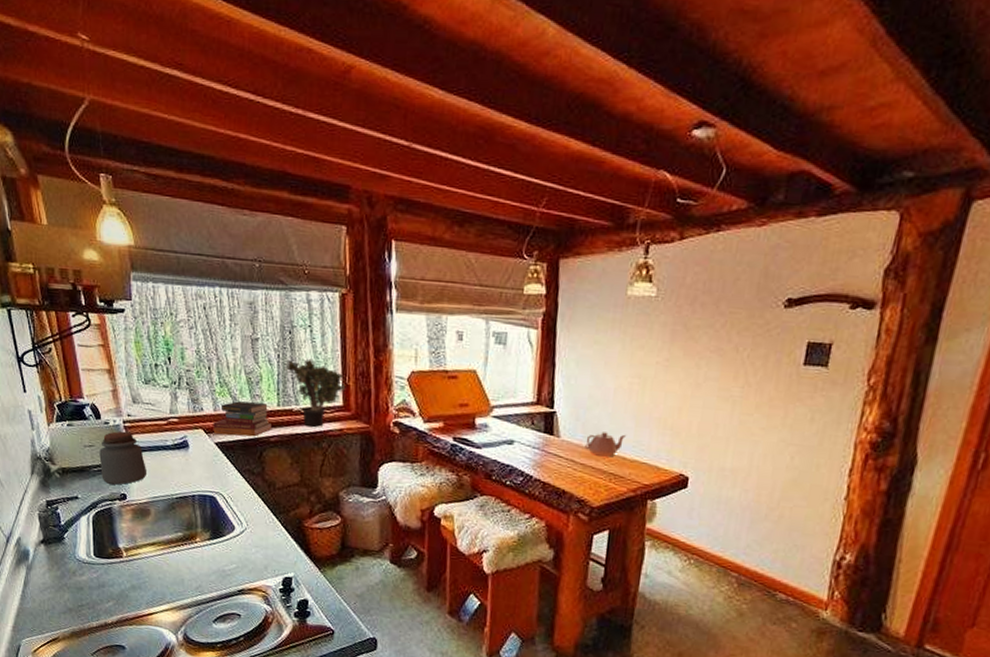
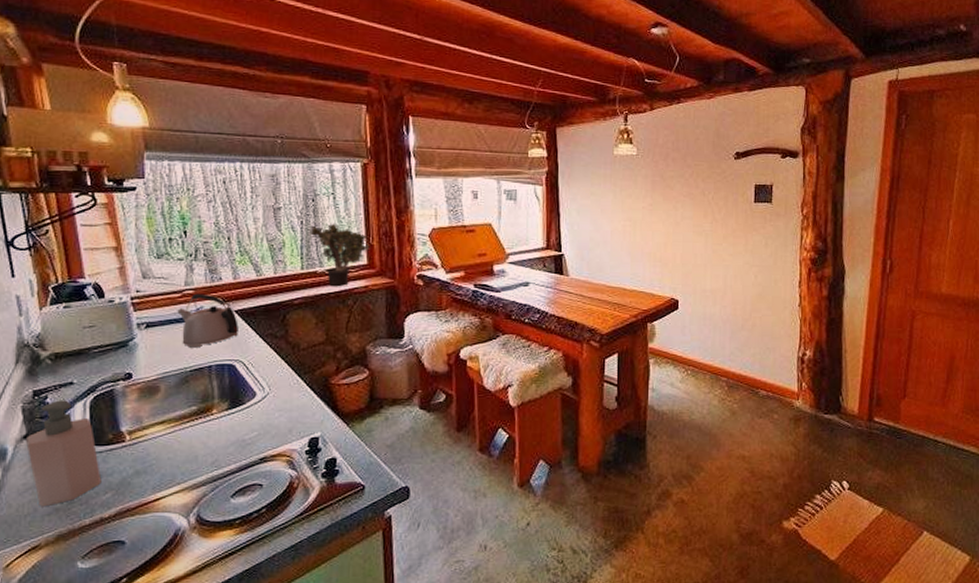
soap bottle: none [44,511,105,606] -> present [26,400,102,507]
jar: present [99,431,148,485] -> none [101,308,158,364]
kettle: none [164,422,219,477] -> present [177,293,238,348]
books: present [213,401,272,437] -> none [232,267,296,302]
teapot: present [585,432,626,457] -> none [591,268,624,289]

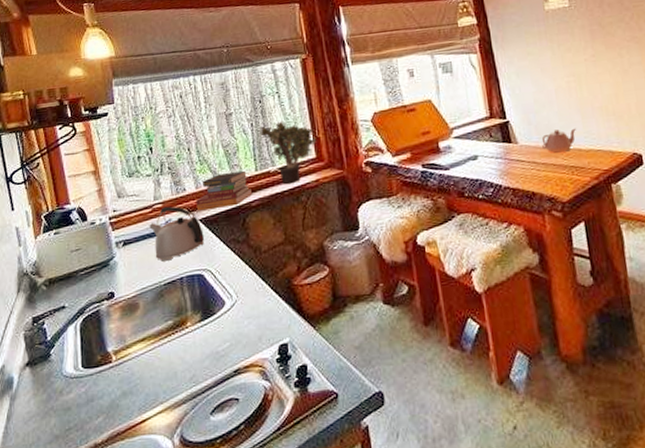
soap bottle: present [26,400,102,507] -> none [29,324,94,435]
books: none [232,267,296,302] -> present [196,170,253,211]
teapot: none [591,268,624,289] -> present [541,128,576,153]

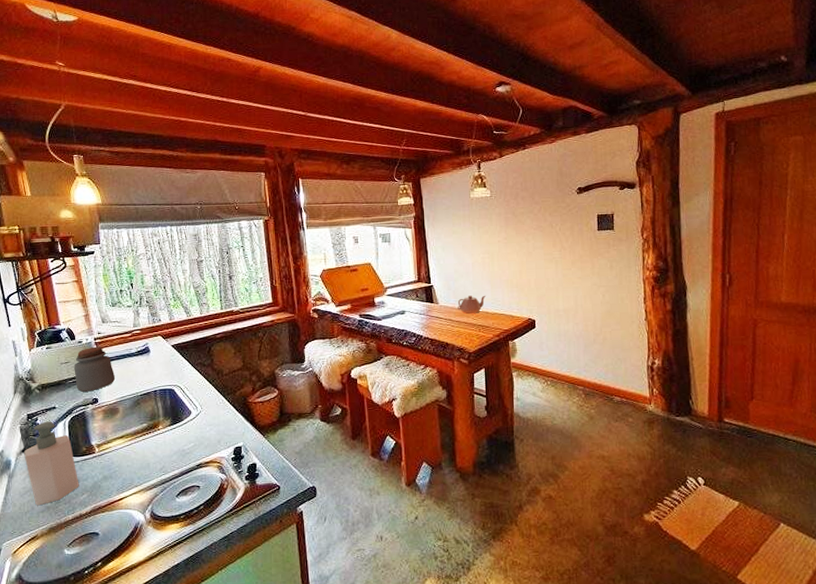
soap bottle: none [29,324,94,435] -> present [24,421,79,506]
jar: none [86,227,135,285] -> present [74,346,116,392]
kettle: present [149,206,204,262] -> none [129,332,175,377]
books: present [196,170,253,211] -> none [169,308,218,339]
potted plant: present [259,121,316,184] -> none [225,270,273,322]

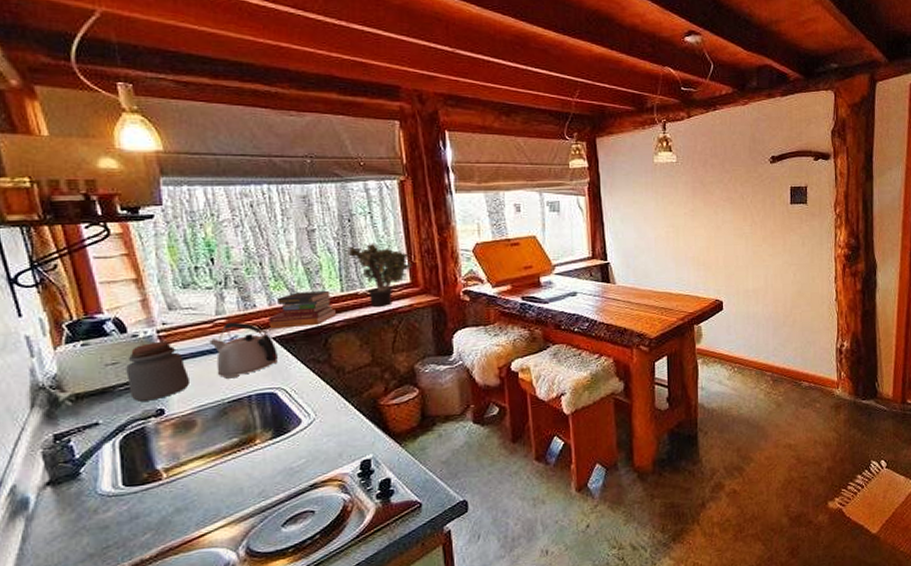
soap bottle: present [24,421,79,506] -> none [50,442,139,555]
kettle: none [129,332,175,377] -> present [209,322,278,379]
books: none [169,308,218,339] -> present [269,290,337,329]
potted plant: none [225,270,273,322] -> present [346,243,411,307]
teapot: present [457,295,485,314] -> none [637,274,669,295]

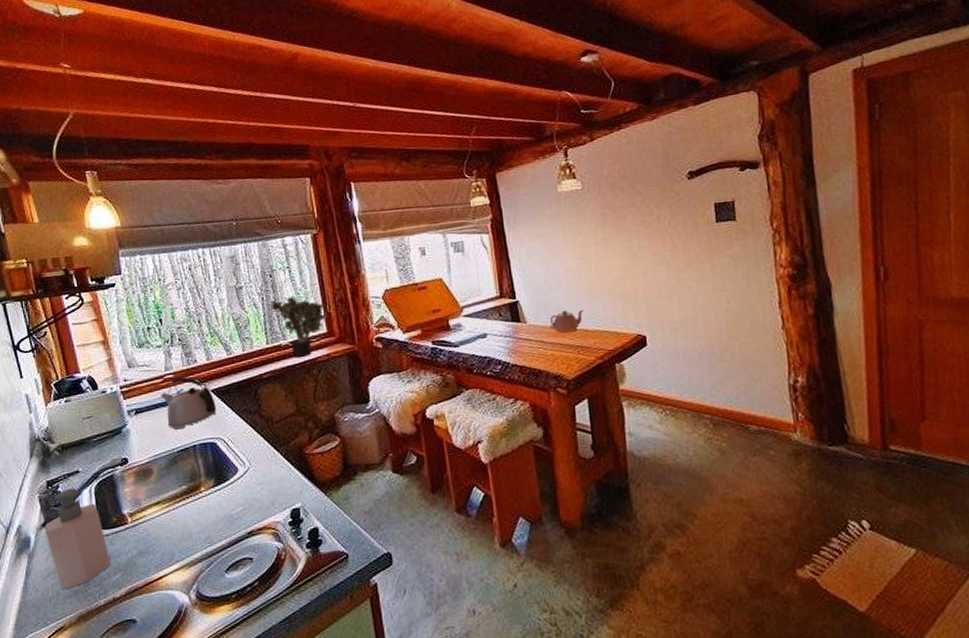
soap bottle: none [50,442,139,555] -> present [45,488,111,590]
jar: present [126,341,191,402] -> none [98,396,147,451]
books: present [269,290,337,329] -> none [207,343,264,382]
teapot: none [637,274,669,295] -> present [549,309,583,333]

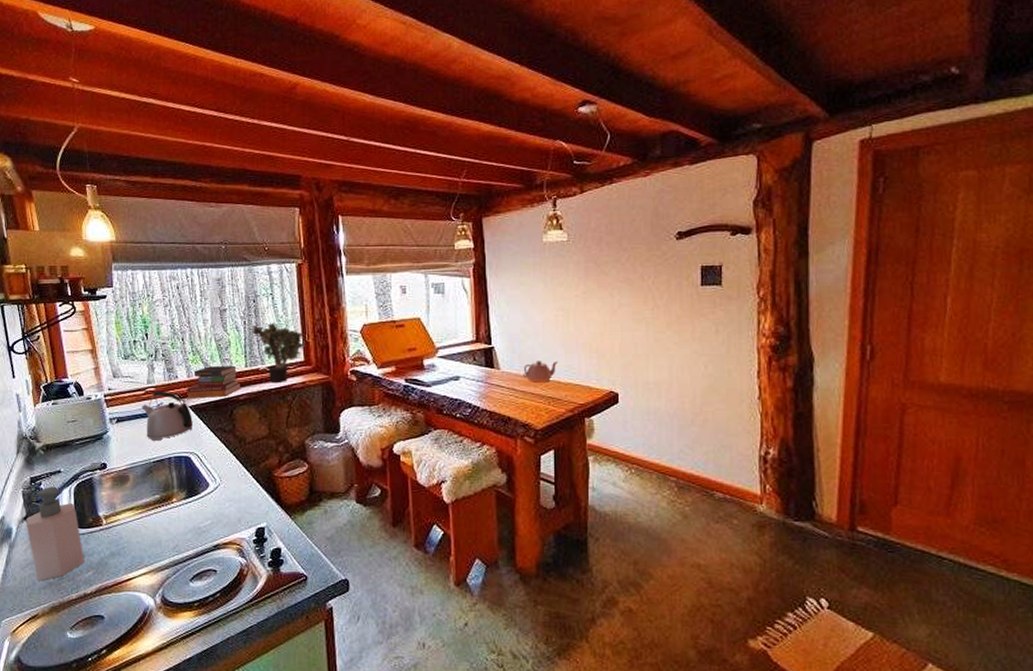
books: none [207,343,264,382] -> present [187,365,241,399]

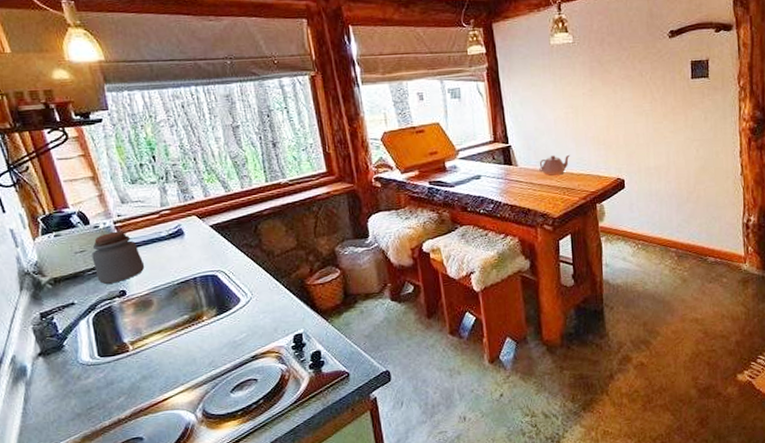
soap bottle: present [26,486,84,581] -> none [41,319,114,414]
jar: none [81,404,127,455] -> present [92,231,145,284]
kettle: present [142,390,193,441] -> none [157,212,216,263]
books: present [187,365,241,399] -> none [205,181,264,218]
potted plant: present [251,322,305,382] -> none [268,135,326,195]

